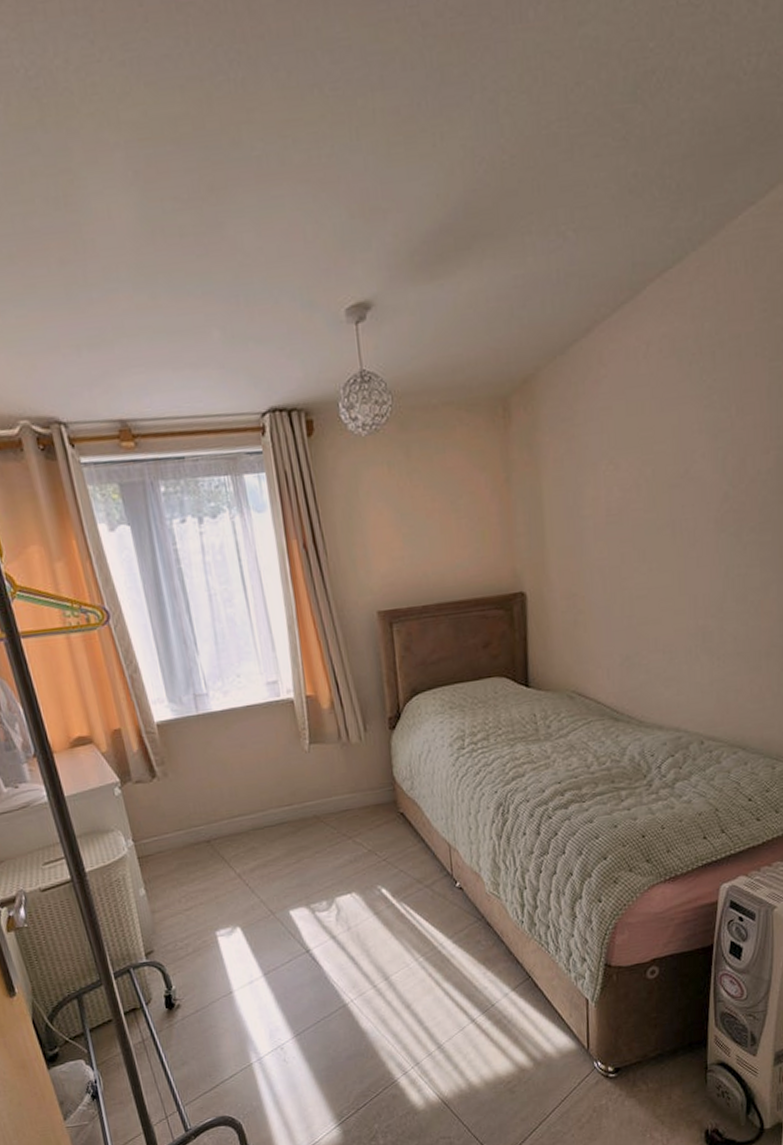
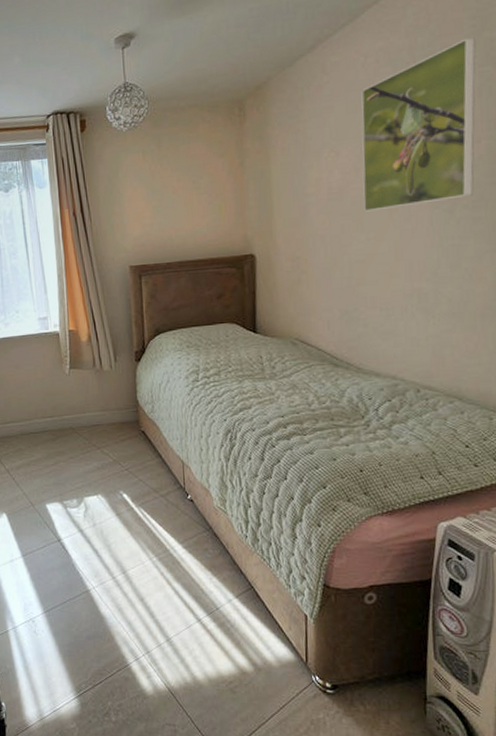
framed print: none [643,324,766,538] -> present [361,37,476,212]

